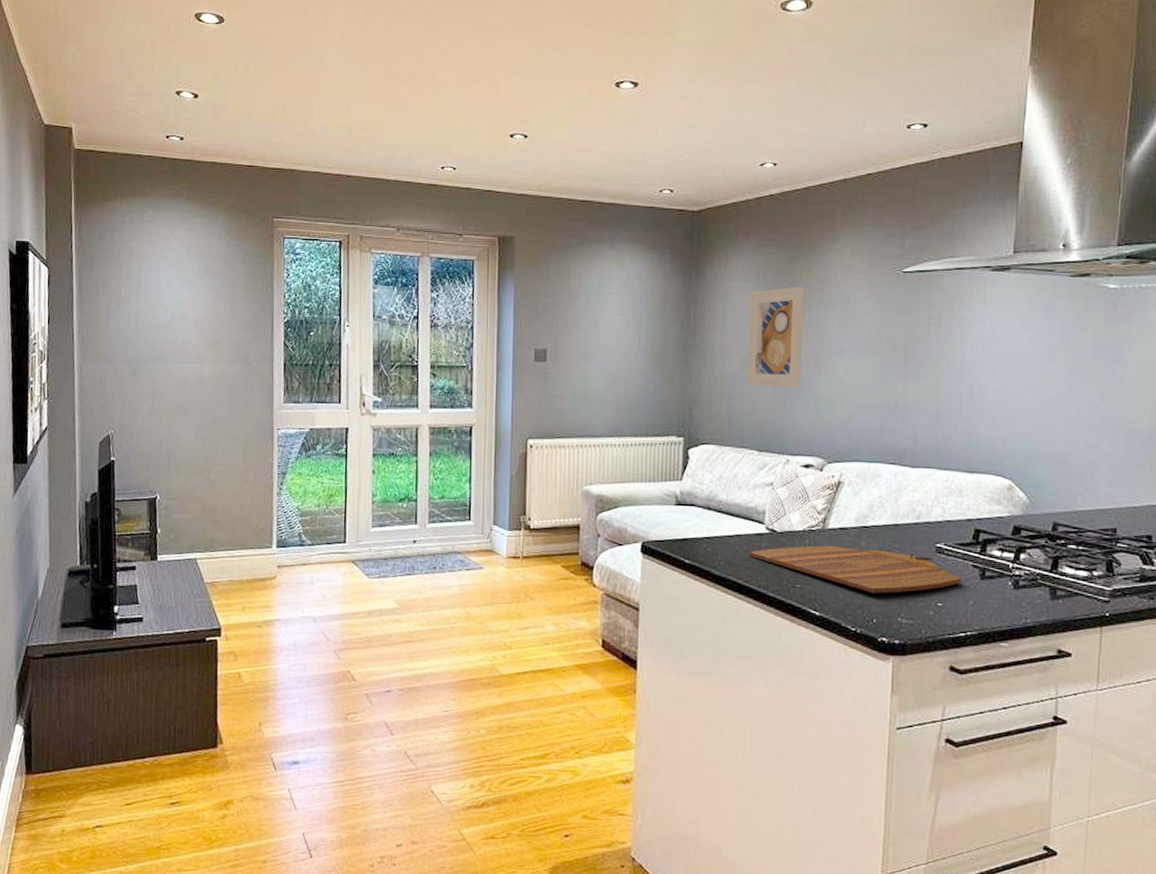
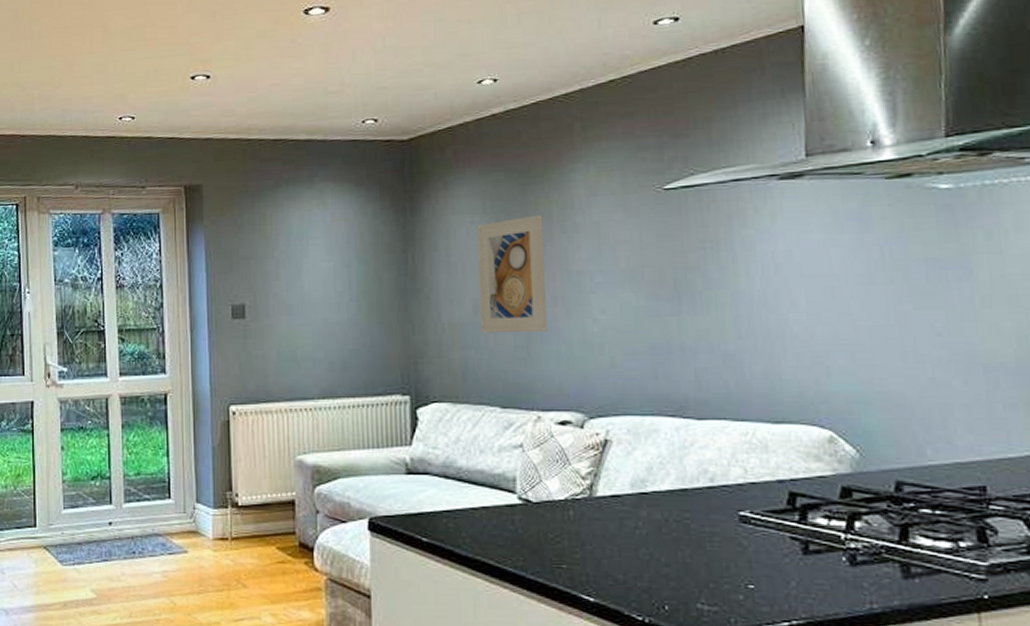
cutting board: present [749,545,962,594] -> none [500,516,778,575]

